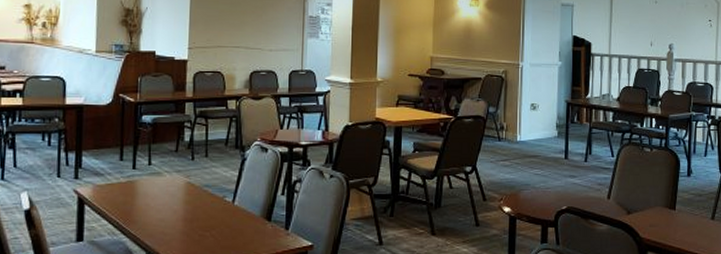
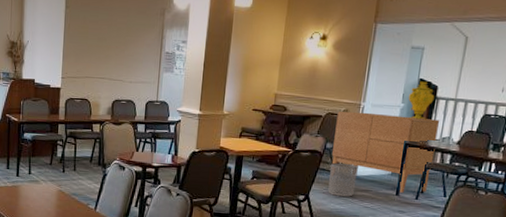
waste bin: none [495,127,524,164] -> present [328,162,358,197]
sideboard: none [496,72,598,156] -> present [331,111,440,193]
decorative urn: none [565,38,590,78] -> present [408,81,435,120]

